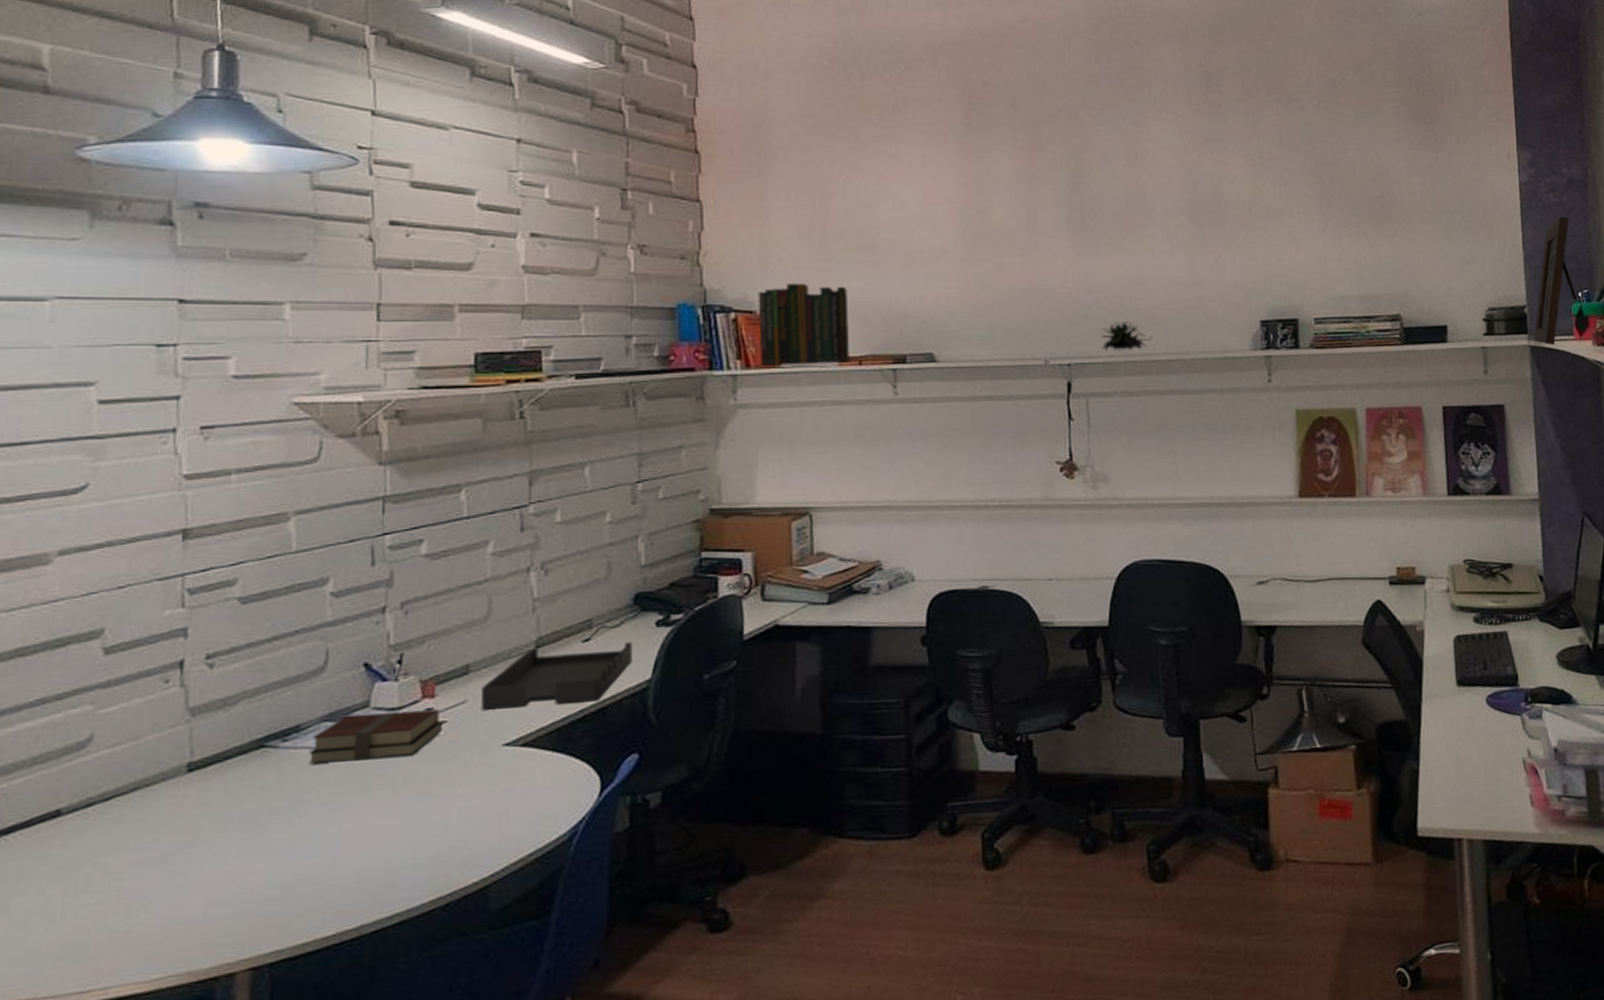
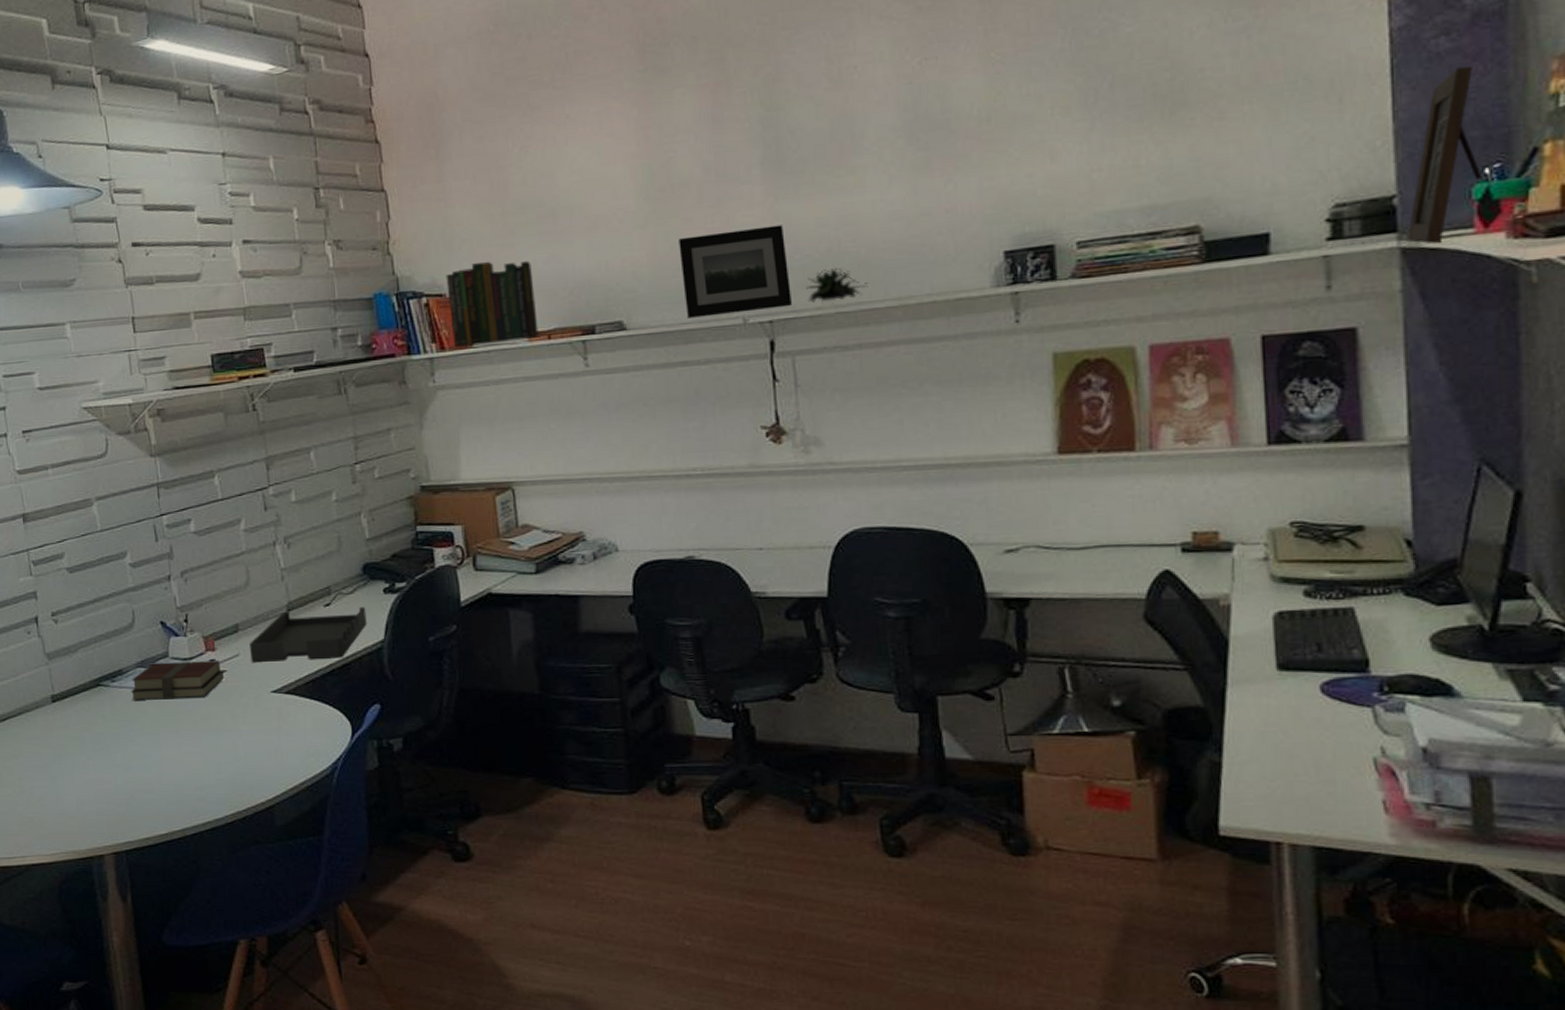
picture frame: none [990,278,1089,355] -> present [678,225,793,318]

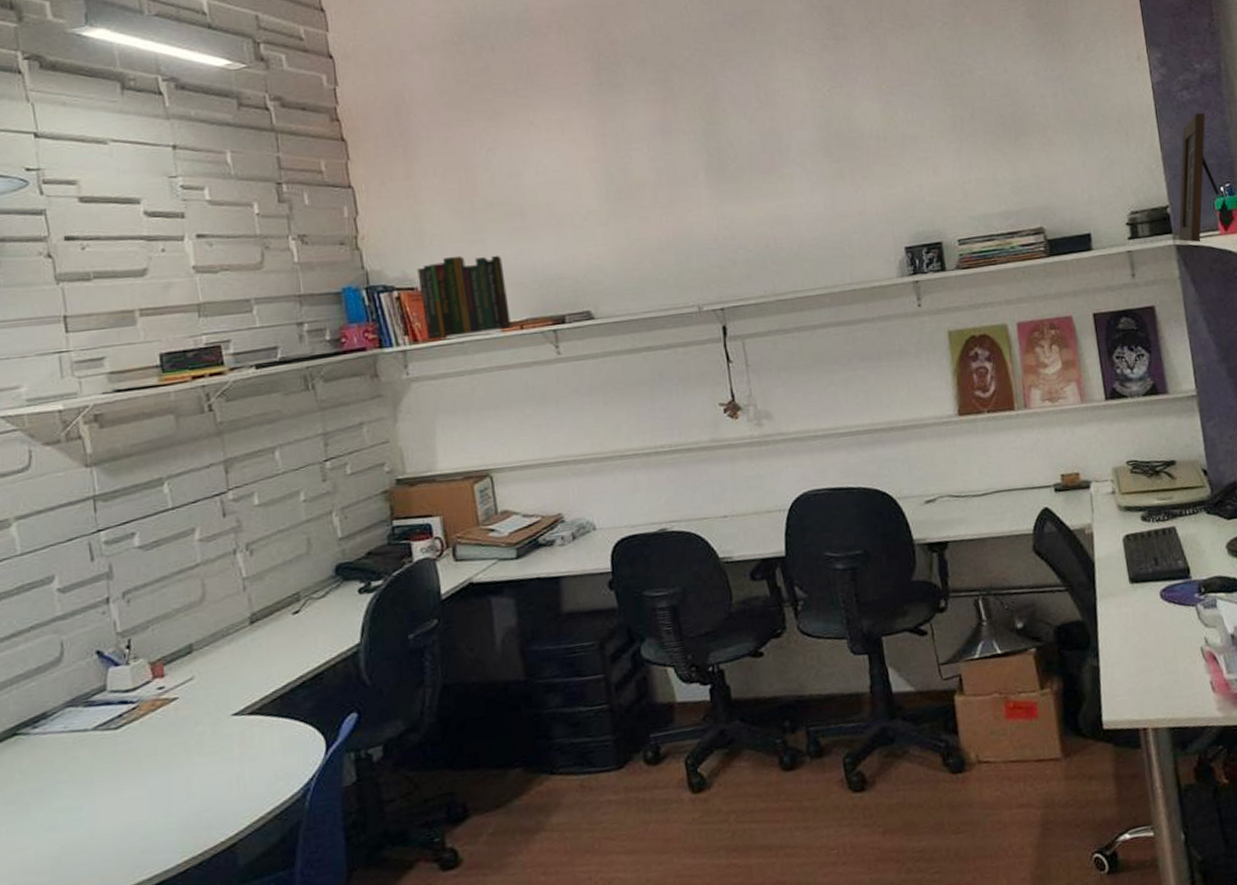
books: present [130,661,224,700] -> none [57,687,175,747]
desk organizer: present [250,606,367,662] -> none [206,610,341,685]
picture frame: present [678,225,793,318] -> none [638,224,740,307]
succulent plant: present [806,267,870,304] -> none [750,260,802,293]

